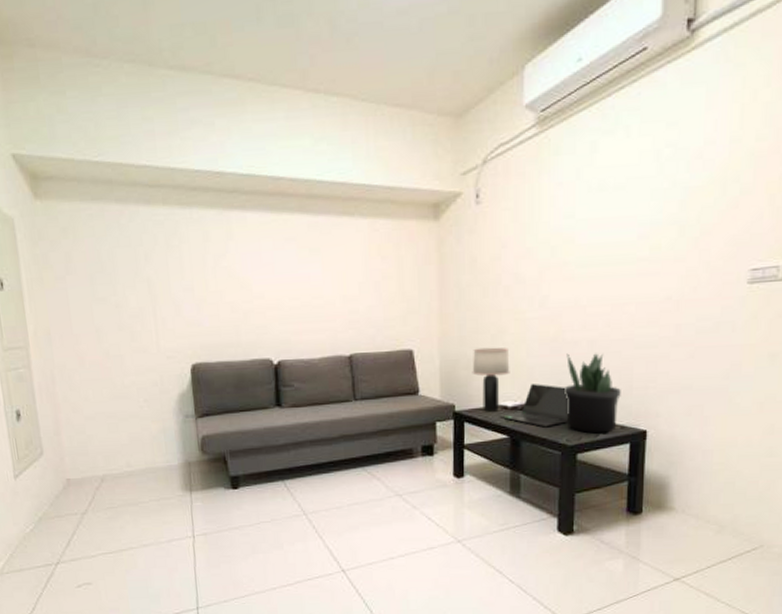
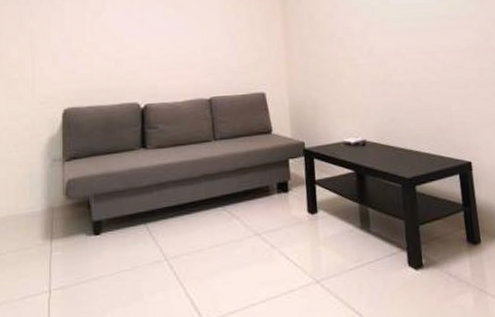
table lamp: present [472,347,510,412] -> none [316,89,350,149]
laptop: present [499,384,568,428] -> none [344,121,403,162]
planter: present [565,353,621,434] -> none [395,93,445,166]

